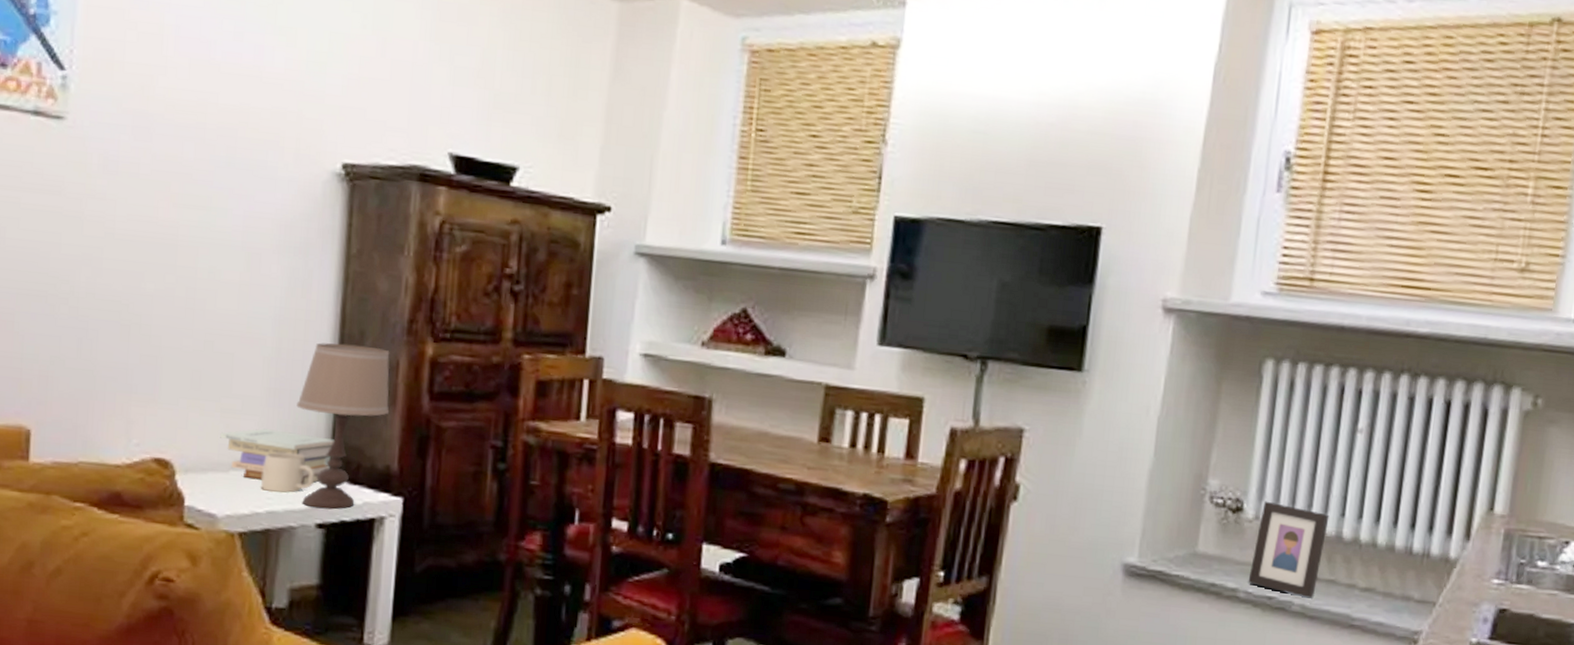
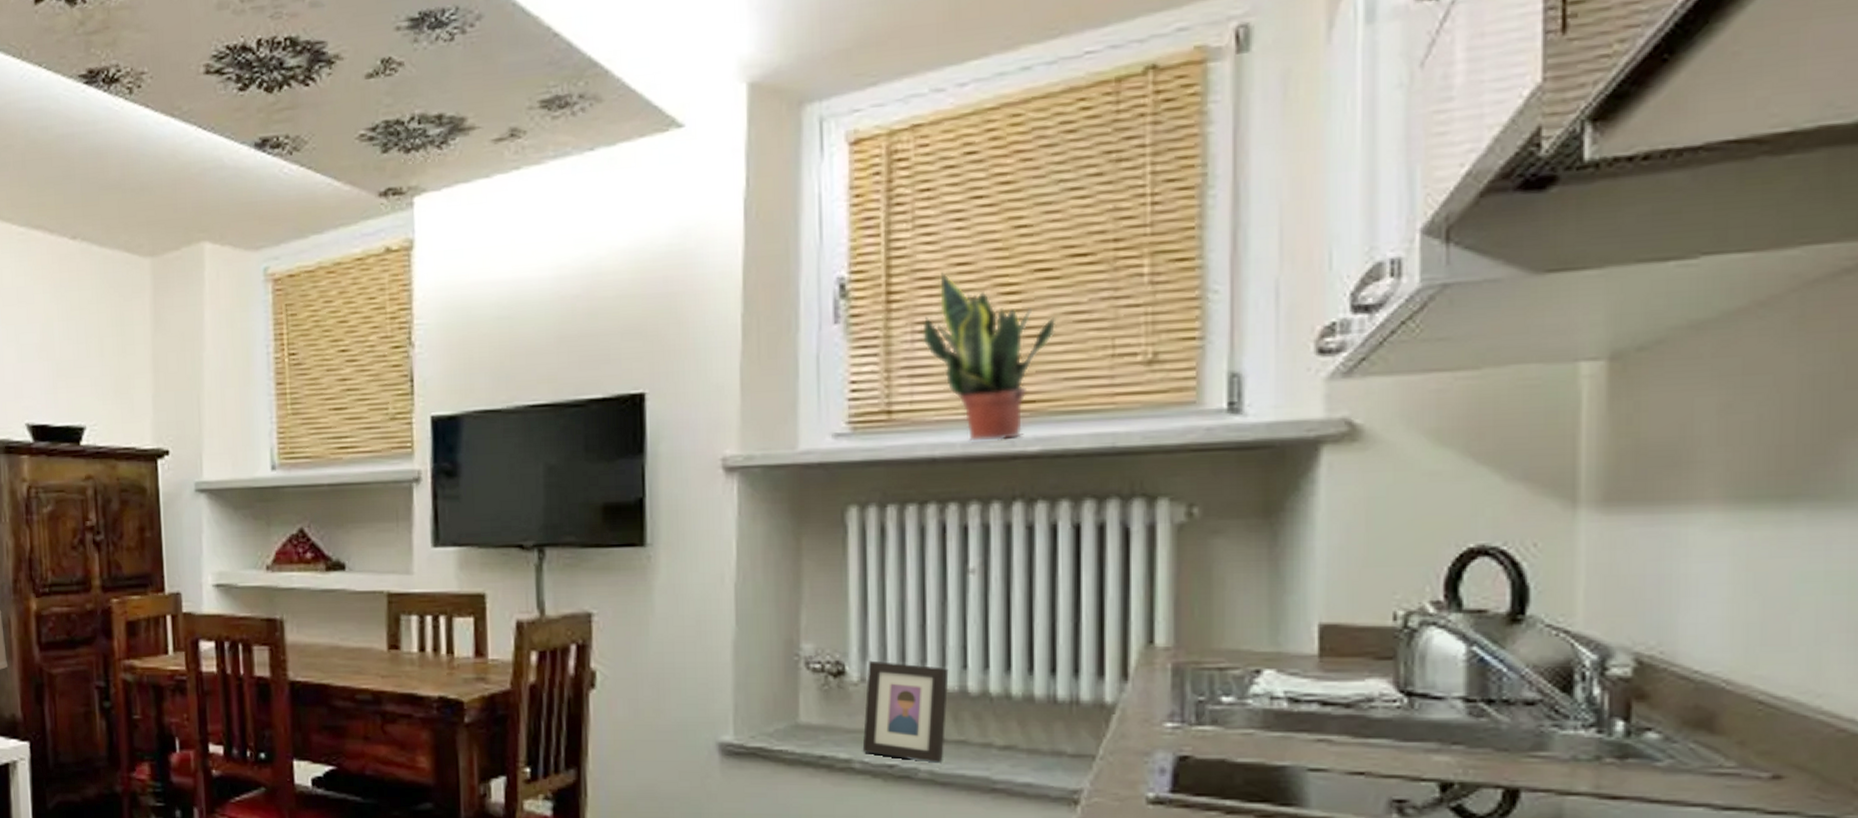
potted plant: none [1348,163,1457,319] -> present [922,272,1057,440]

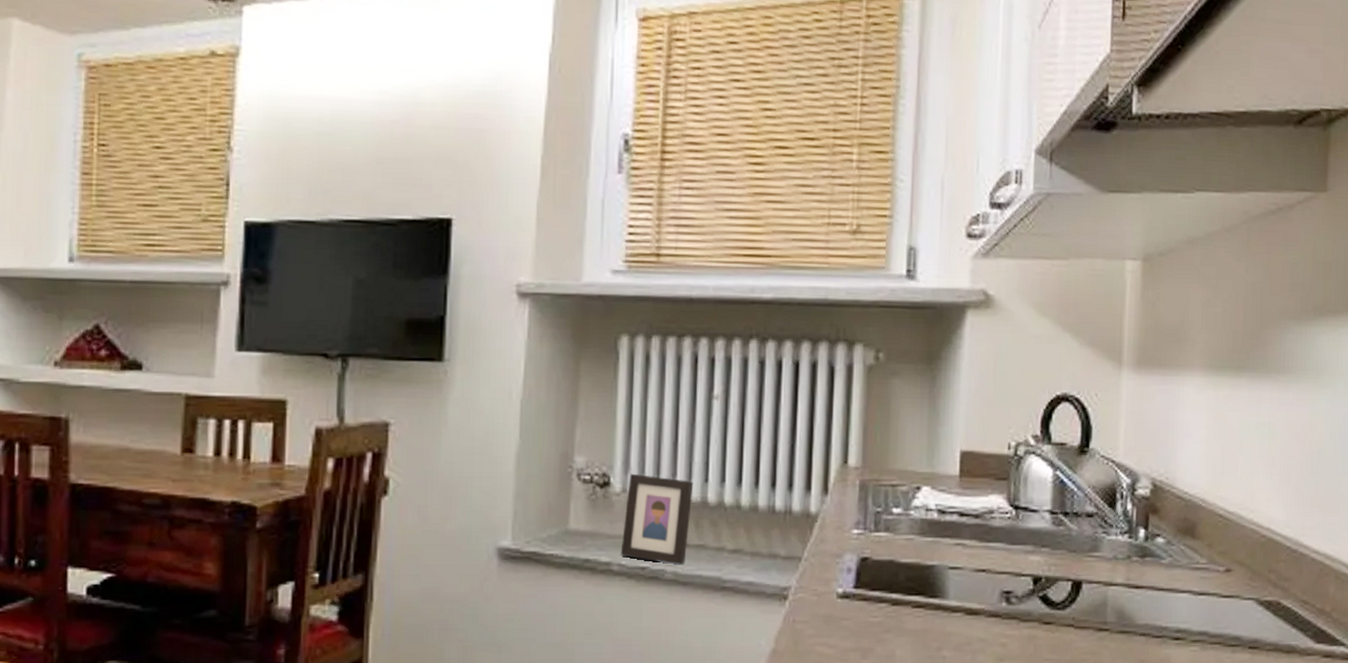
potted plant: present [922,272,1057,440] -> none [688,140,790,287]

